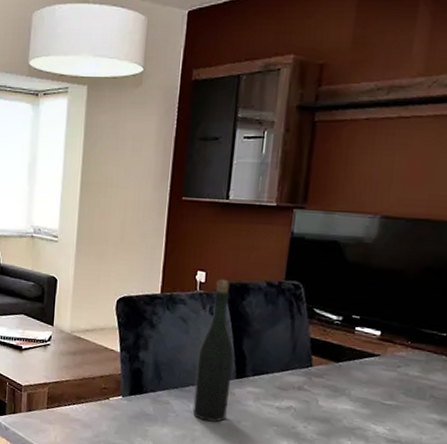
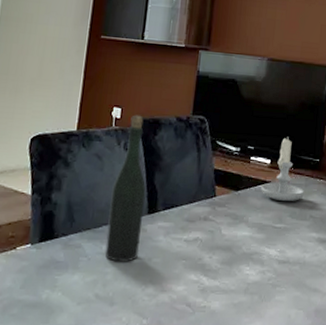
candle: none [367,306,424,378] -> present [261,137,304,202]

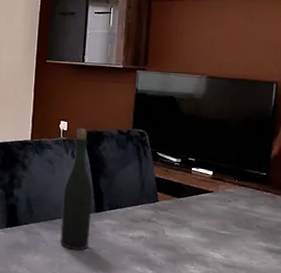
candle: present [261,137,304,202] -> none [203,150,250,211]

